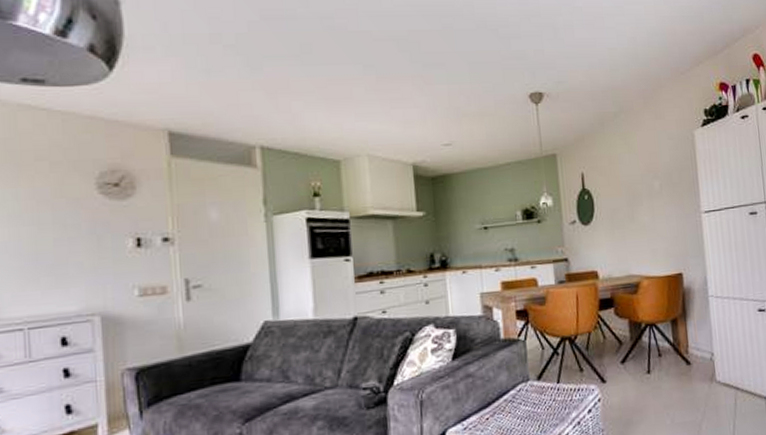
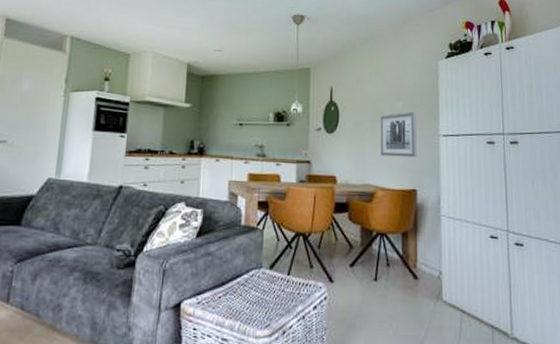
wall art: none [638,189,680,243] -> present [380,111,417,158]

